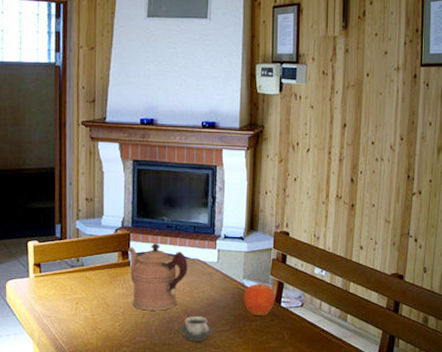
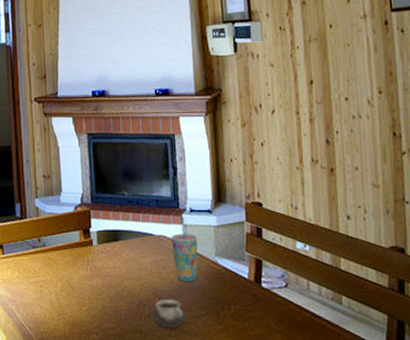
coffeepot: present [127,242,188,311] -> none [88,219,154,294]
cup: none [204,242,229,300] -> present [171,216,199,281]
fruit: present [243,283,275,315] -> none [217,261,254,298]

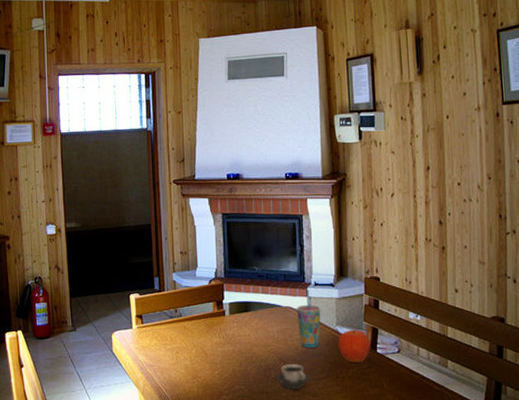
fruit: none [217,261,254,298] -> present [338,329,370,362]

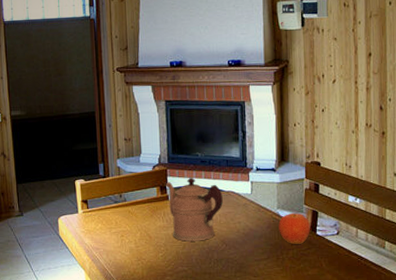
coffeepot: none [221,292,281,359] -> present [165,177,223,242]
cup: present [276,364,310,389] -> none [218,246,251,270]
cup: present [296,289,321,348] -> none [238,174,263,230]

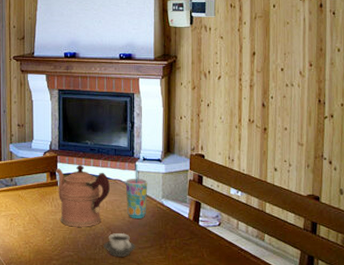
cup: none [218,246,251,270] -> present [104,233,135,257]
cup: none [238,174,263,230] -> present [125,164,148,218]
fruit: present [278,212,310,244] -> none [163,203,193,234]

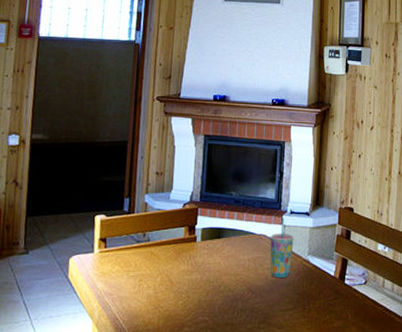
coffeepot: present [55,164,110,227] -> none [194,217,254,288]
cup: present [104,233,135,257] -> none [243,294,277,321]

